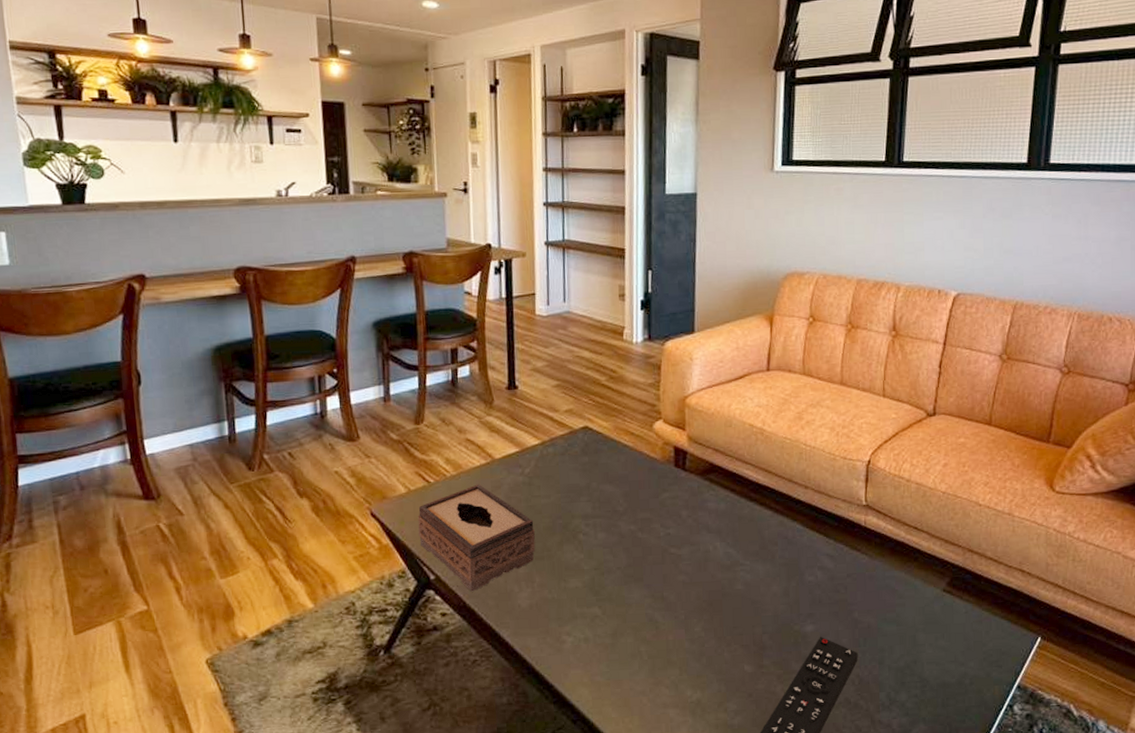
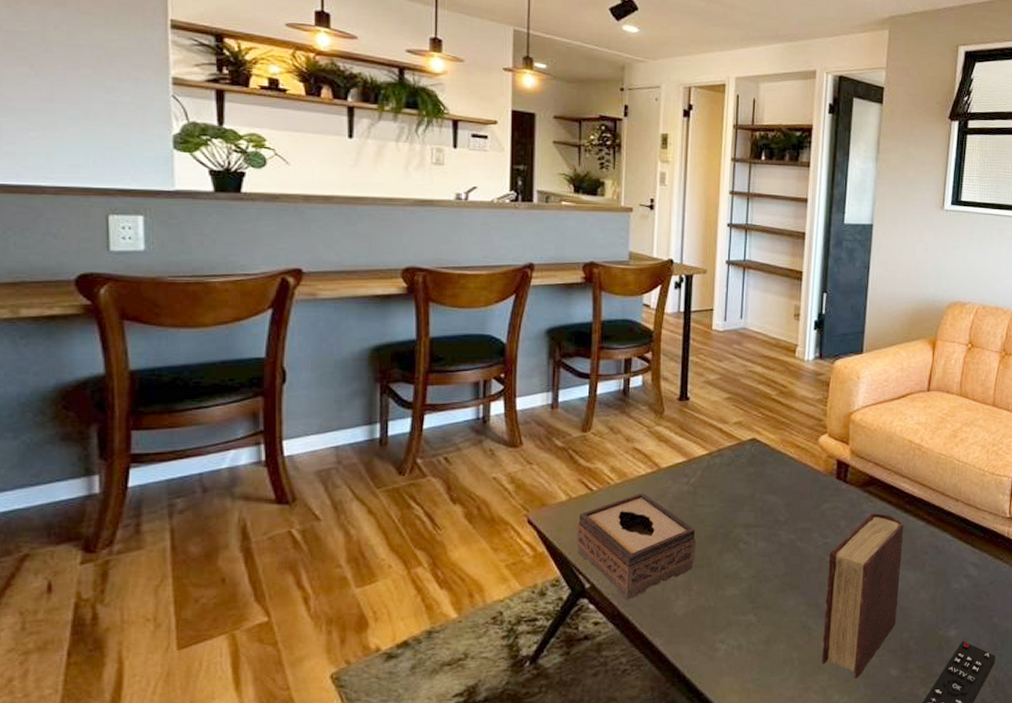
diary: none [670,502,751,674] -> present [822,513,904,678]

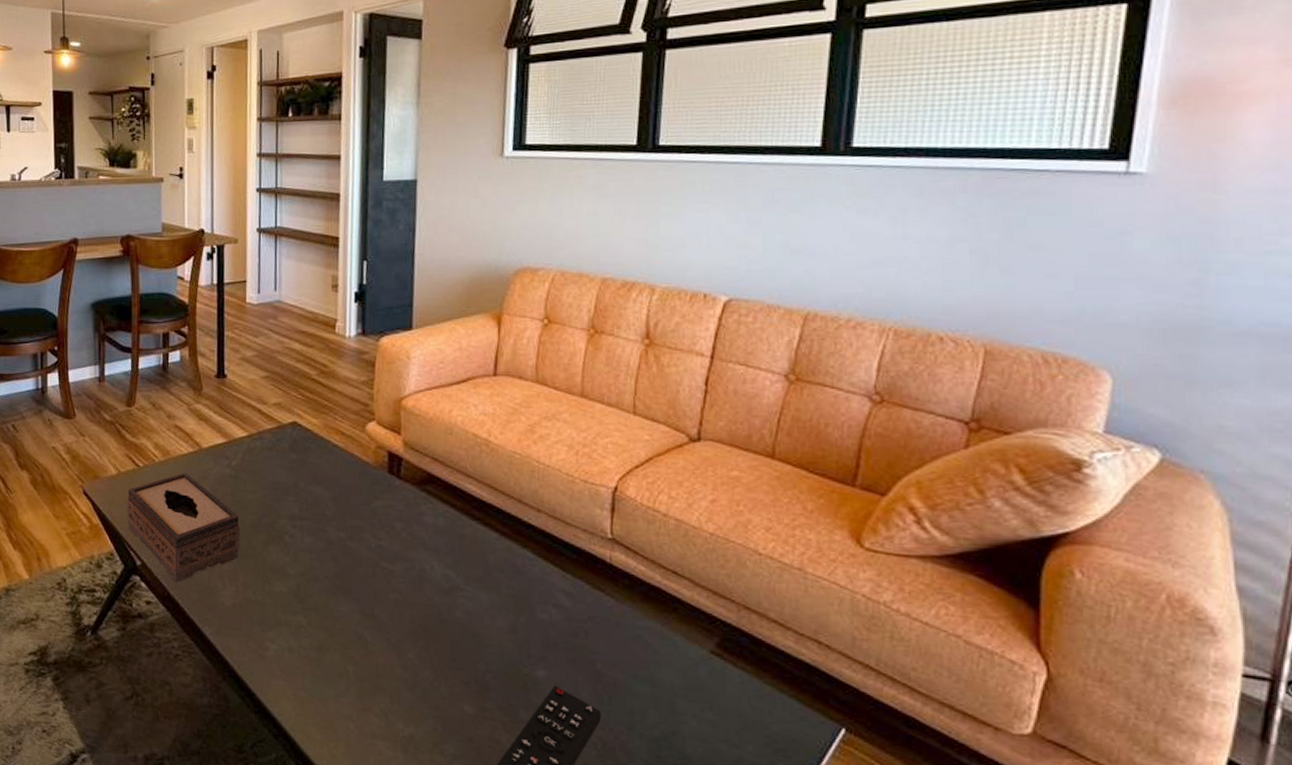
diary: present [822,513,904,678] -> none [381,517,473,708]

